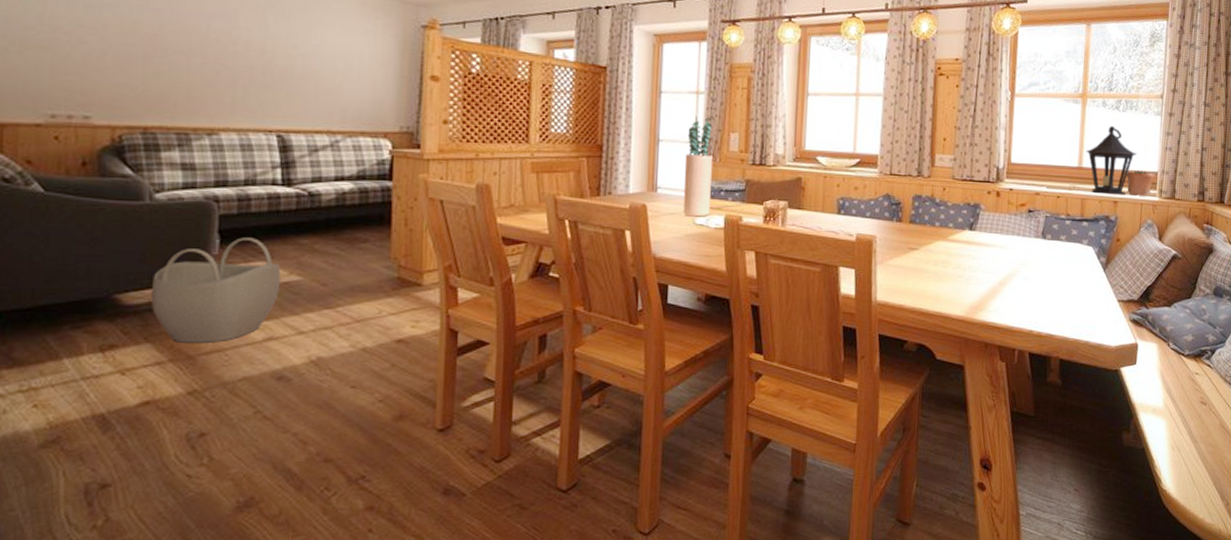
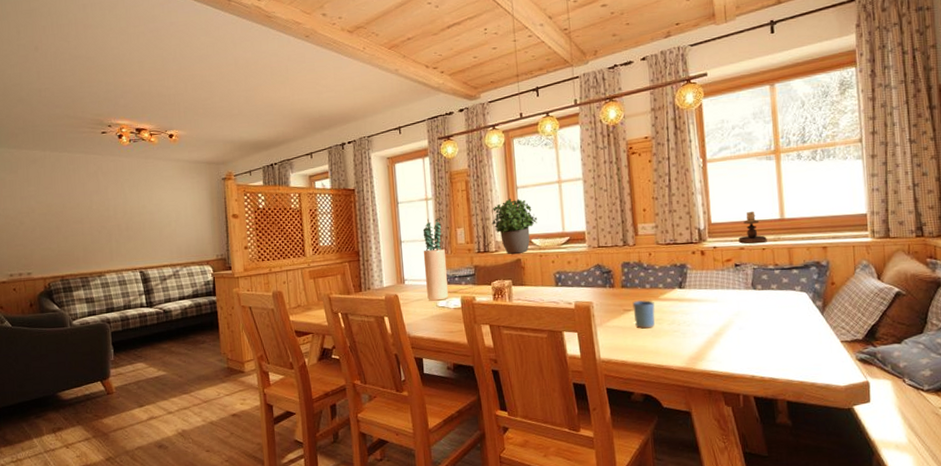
woven basket: present [150,237,281,343] -> none [77,346,154,424]
potted plant: none [773,105,826,171] -> present [492,198,537,254]
mug: none [918,238,942,271] -> present [632,299,655,329]
candlestick: none [1035,155,1063,191] -> present [739,211,767,244]
lantern: present [1085,125,1137,195] -> none [786,175,842,241]
planter: present [1126,170,1155,196] -> none [833,214,865,239]

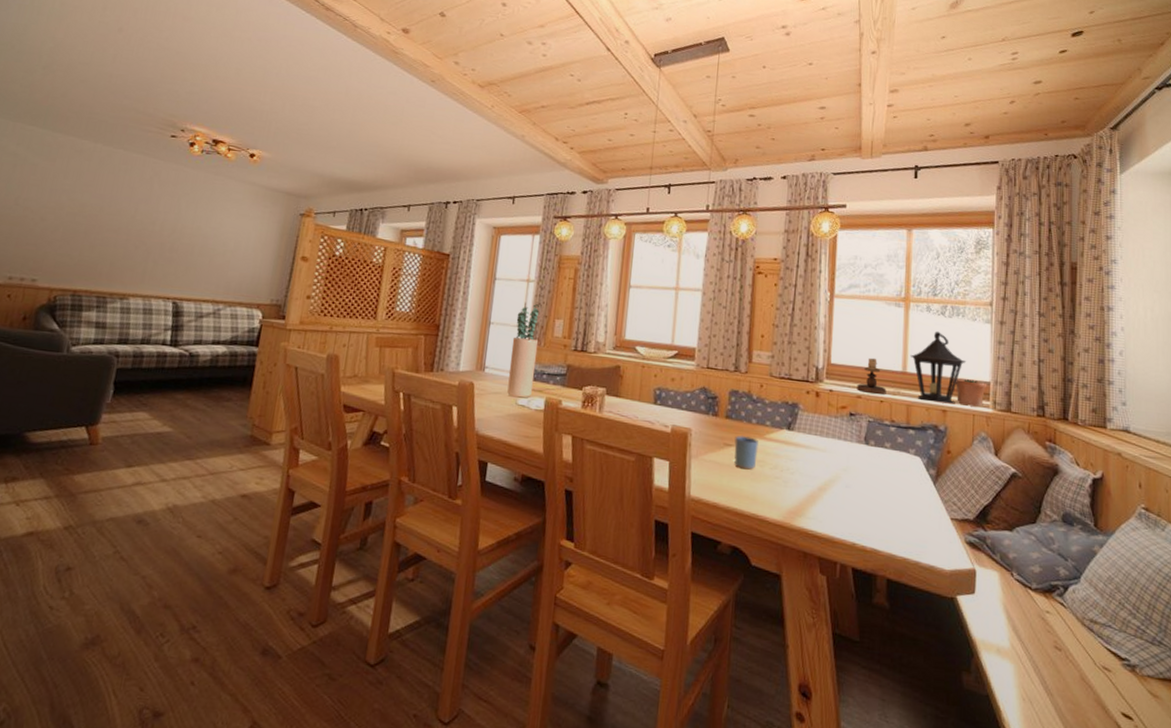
potted plant: present [492,198,537,254] -> none [595,296,646,360]
lantern: none [786,175,842,241] -> present [910,331,967,404]
planter: none [833,214,865,239] -> present [956,379,988,407]

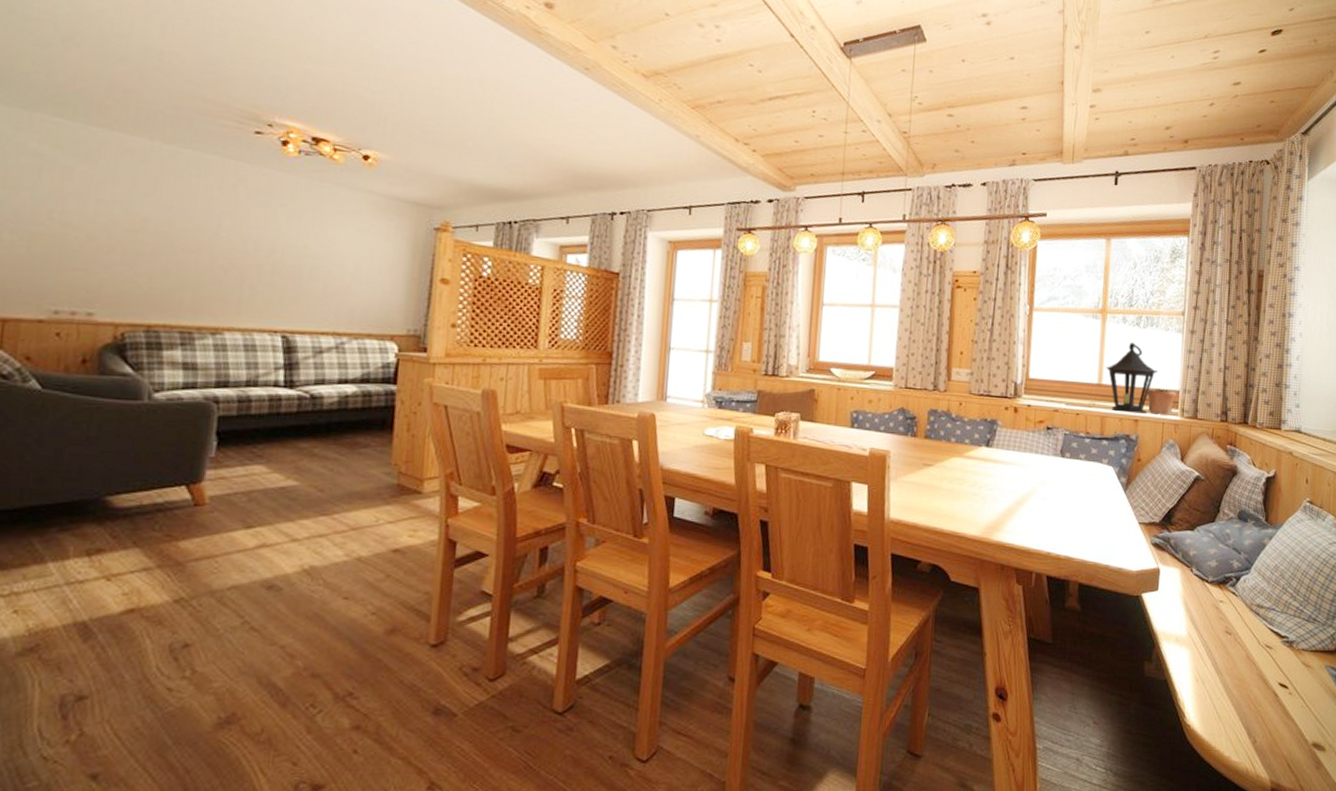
vase: present [507,301,540,398] -> none [693,323,726,428]
mug: present [734,435,758,470] -> none [933,454,958,489]
candlestick: present [857,358,886,395] -> none [1054,371,1082,408]

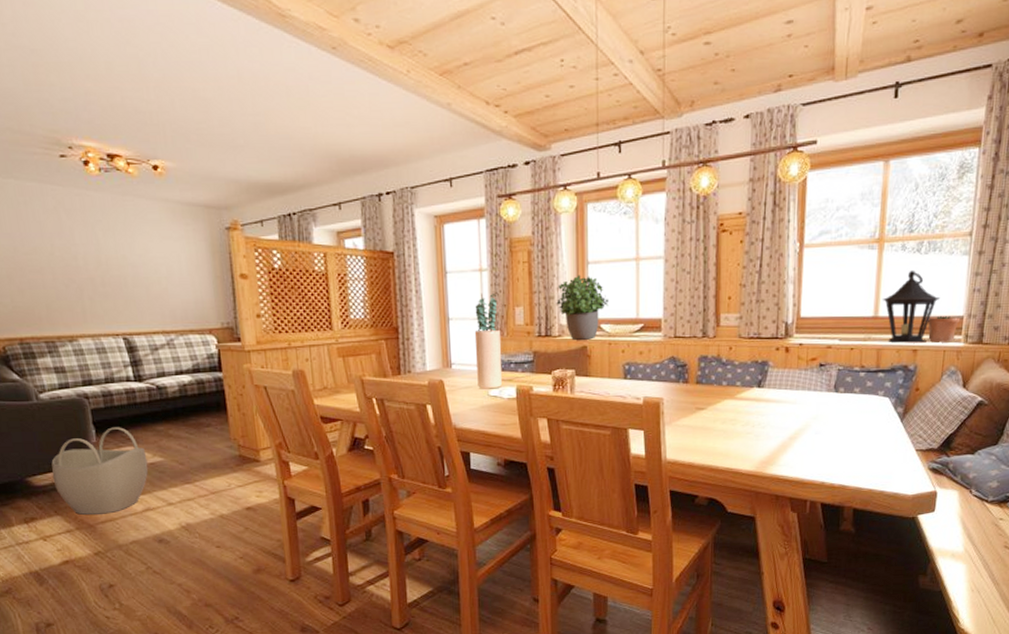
woven basket: none [142,440,278,549] -> present [51,427,149,515]
vase: none [693,323,726,428] -> present [474,291,503,389]
potted plant: none [786,315,841,383] -> present [556,275,609,340]

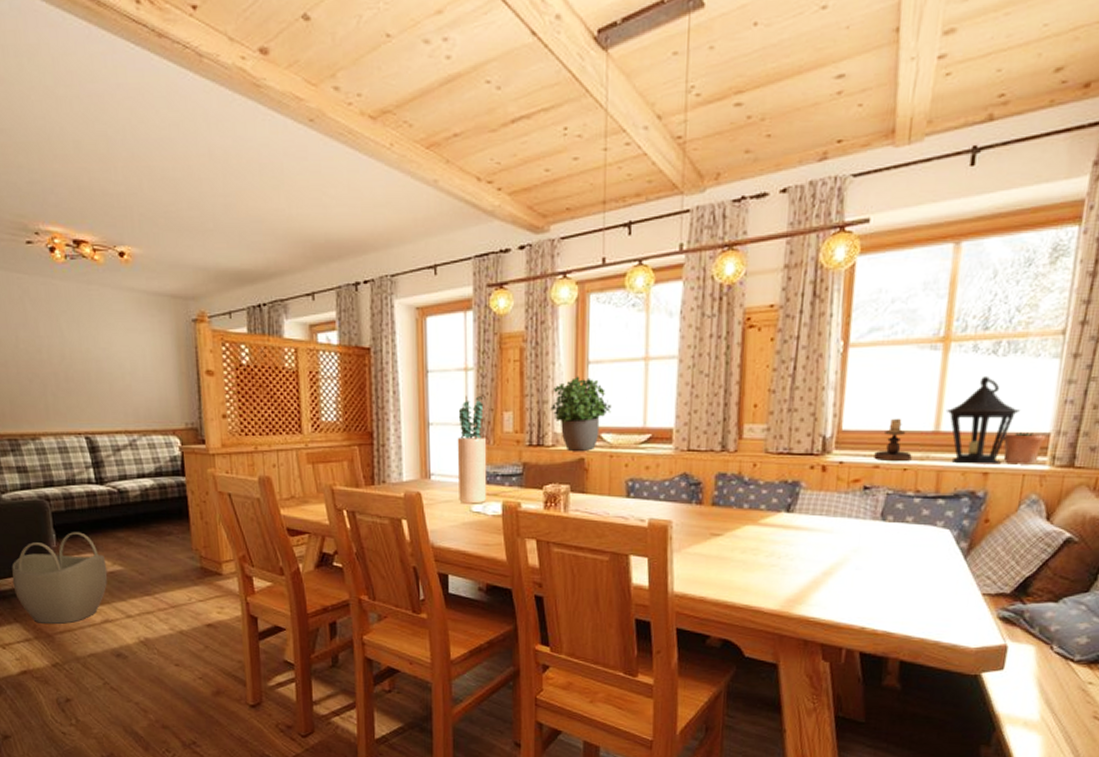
candlestick: none [827,306,857,343] -> present [874,418,912,462]

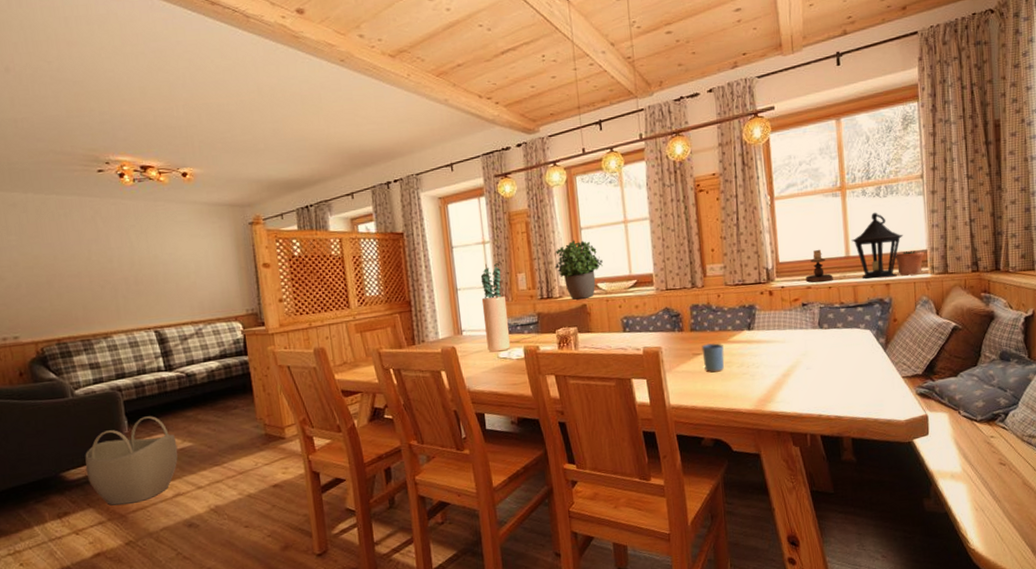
mug: none [722,522,751,559] -> present [702,343,725,373]

